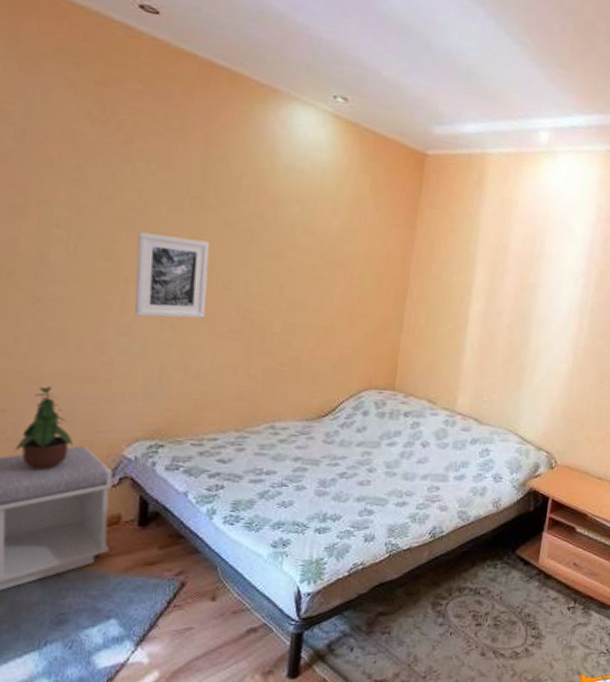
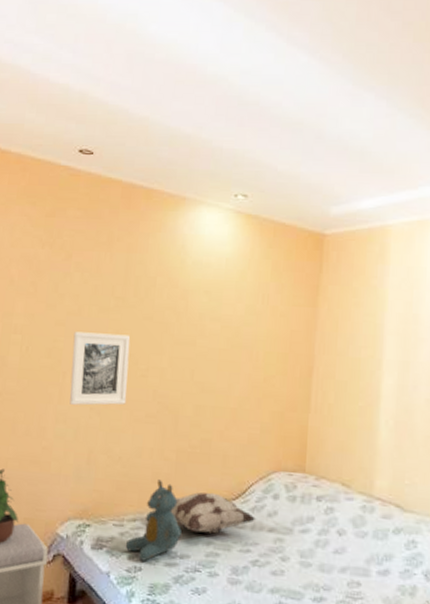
teddy bear: none [205,398,268,479] -> present [125,479,182,561]
decorative pillow: none [257,410,346,450] -> present [171,492,257,534]

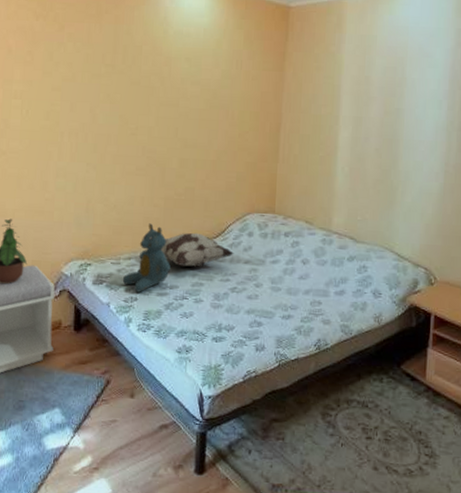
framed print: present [69,331,131,406] -> none [68,96,121,161]

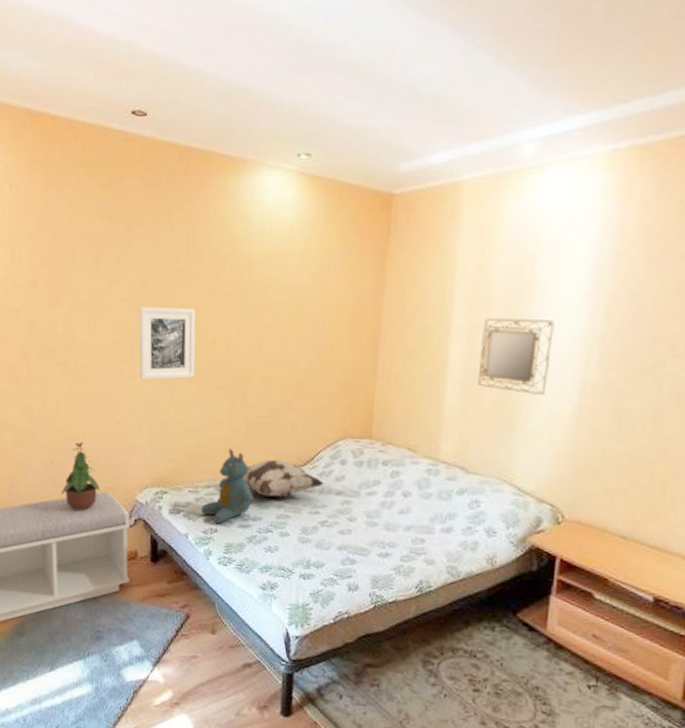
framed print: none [68,96,121,161] -> present [139,307,196,380]
home mirror: none [362,110,422,175] -> present [477,318,555,395]

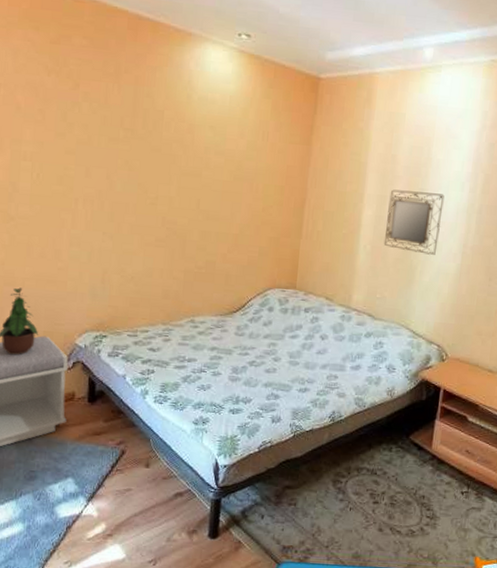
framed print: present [139,307,196,380] -> none [82,160,140,230]
teddy bear: present [201,449,253,524] -> none [139,296,189,365]
decorative pillow: present [243,459,325,498] -> none [180,306,254,341]

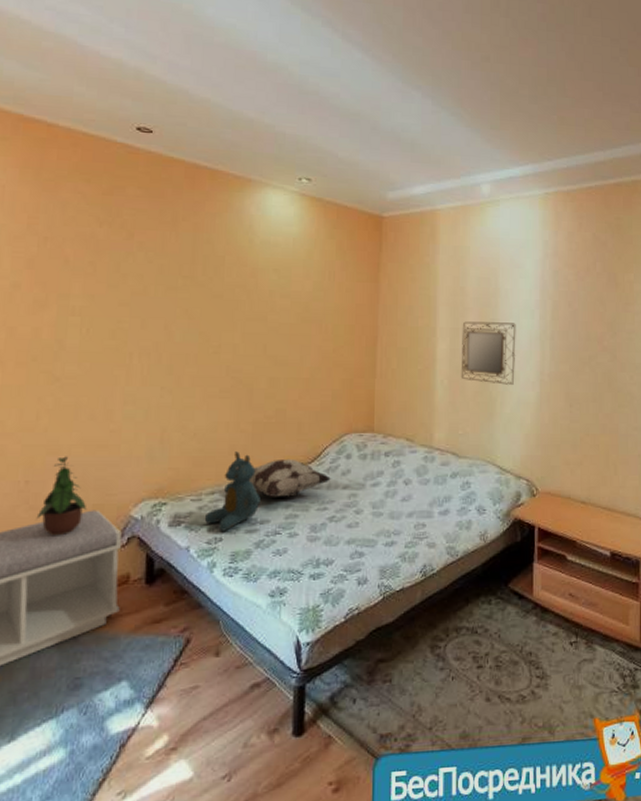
teddy bear: none [139,296,189,365] -> present [204,451,261,531]
decorative pillow: none [180,306,254,341] -> present [250,458,332,497]

